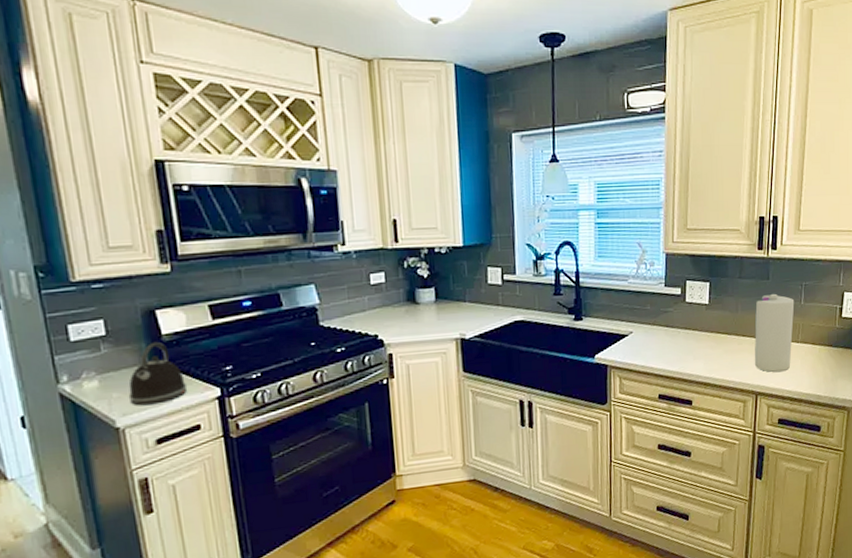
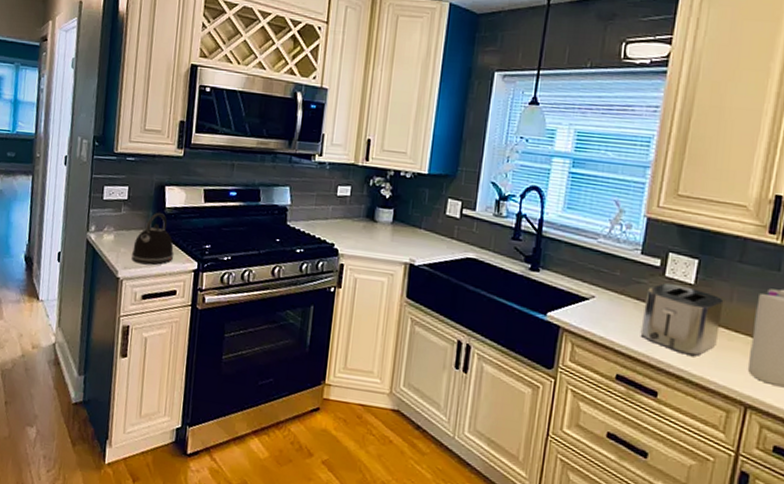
toaster: none [672,307,732,365] -> present [640,283,724,357]

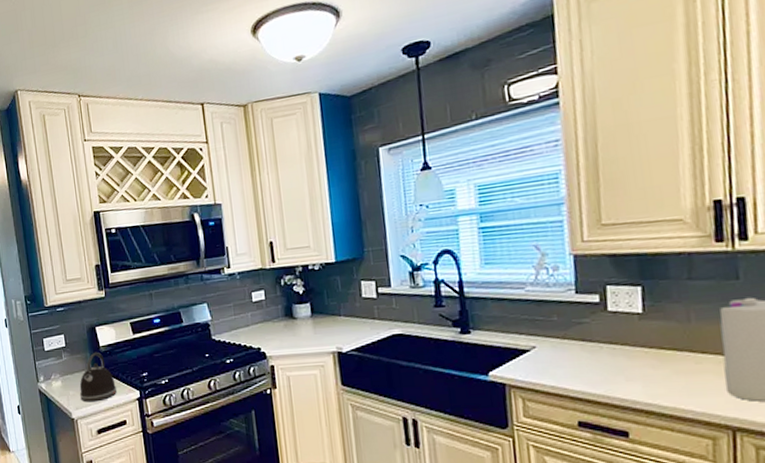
toaster: present [640,283,724,357] -> none [590,316,684,389]

